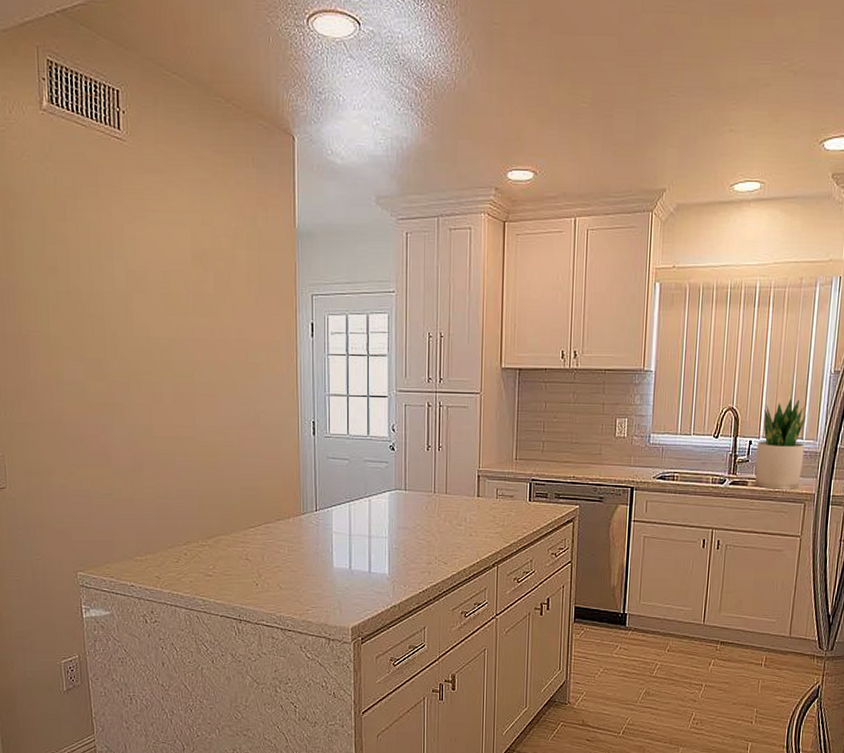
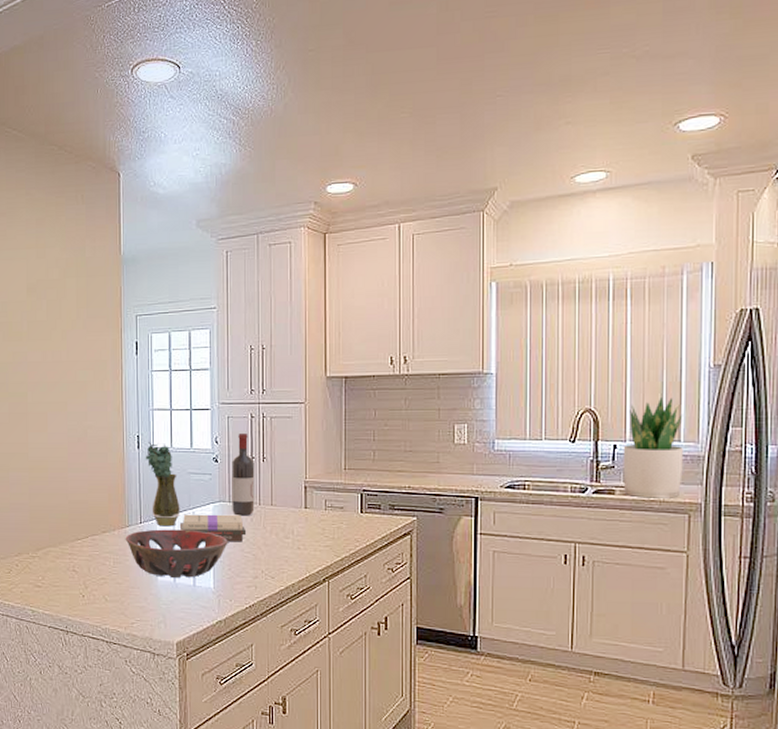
decorative bowl: none [300,517,403,565] -> present [125,529,228,578]
vase: none [321,428,356,514] -> present [145,442,180,527]
books: none [355,502,422,530] -> present [179,514,247,542]
wine bottle: none [407,422,430,504] -> present [232,434,255,516]

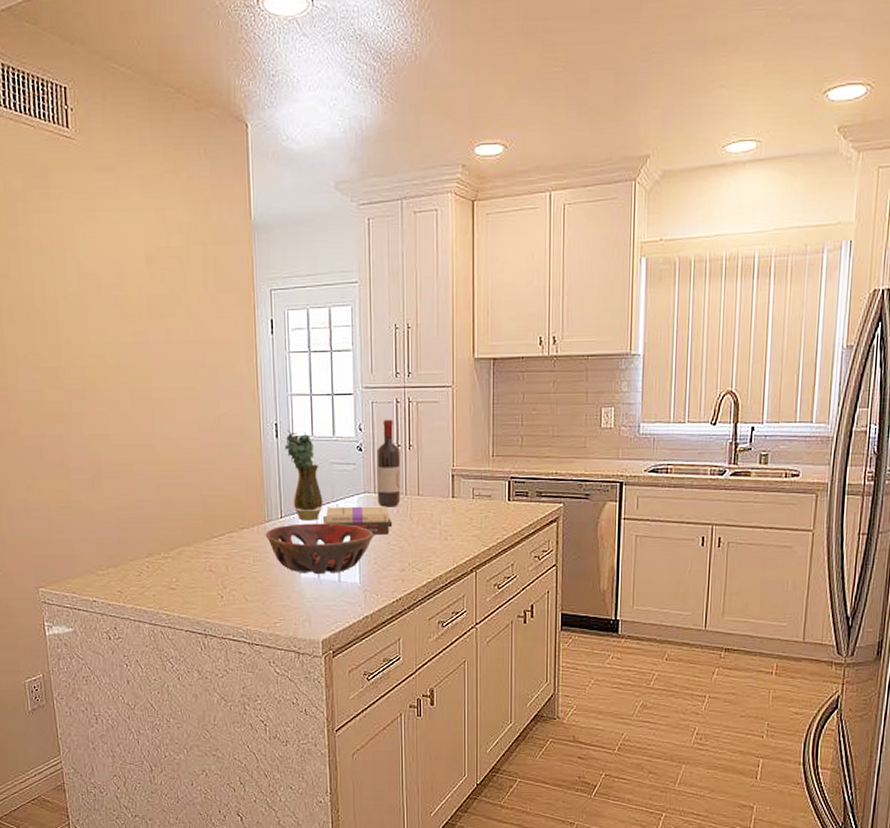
planter: present [623,398,683,498] -> none [758,379,816,479]

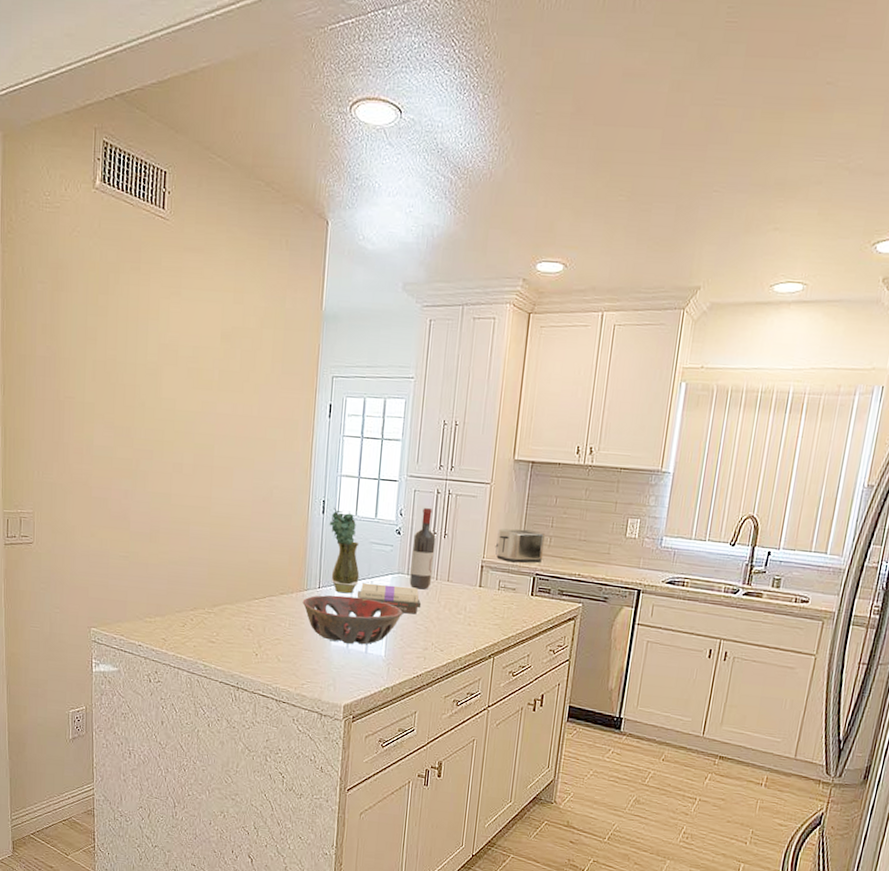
toaster: none [465,431,517,468] -> present [496,528,546,563]

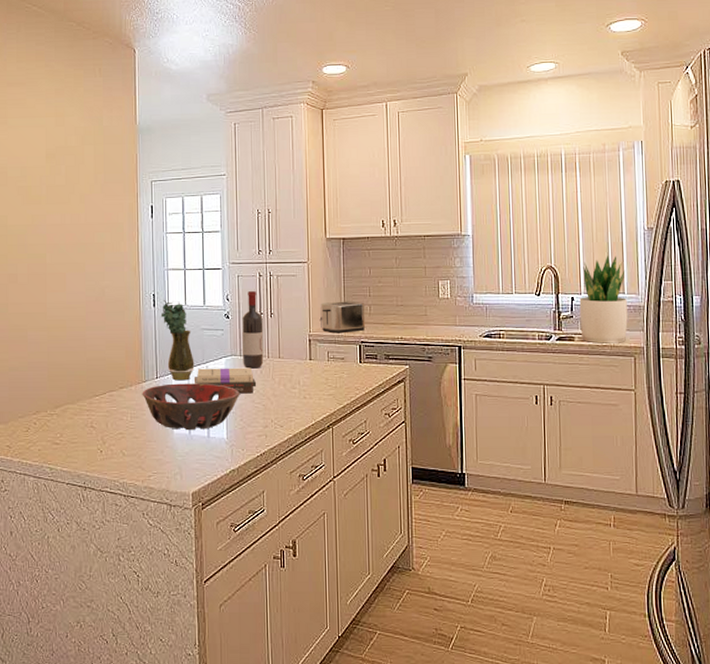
planter: none [770,511,834,606] -> present [579,256,628,344]

